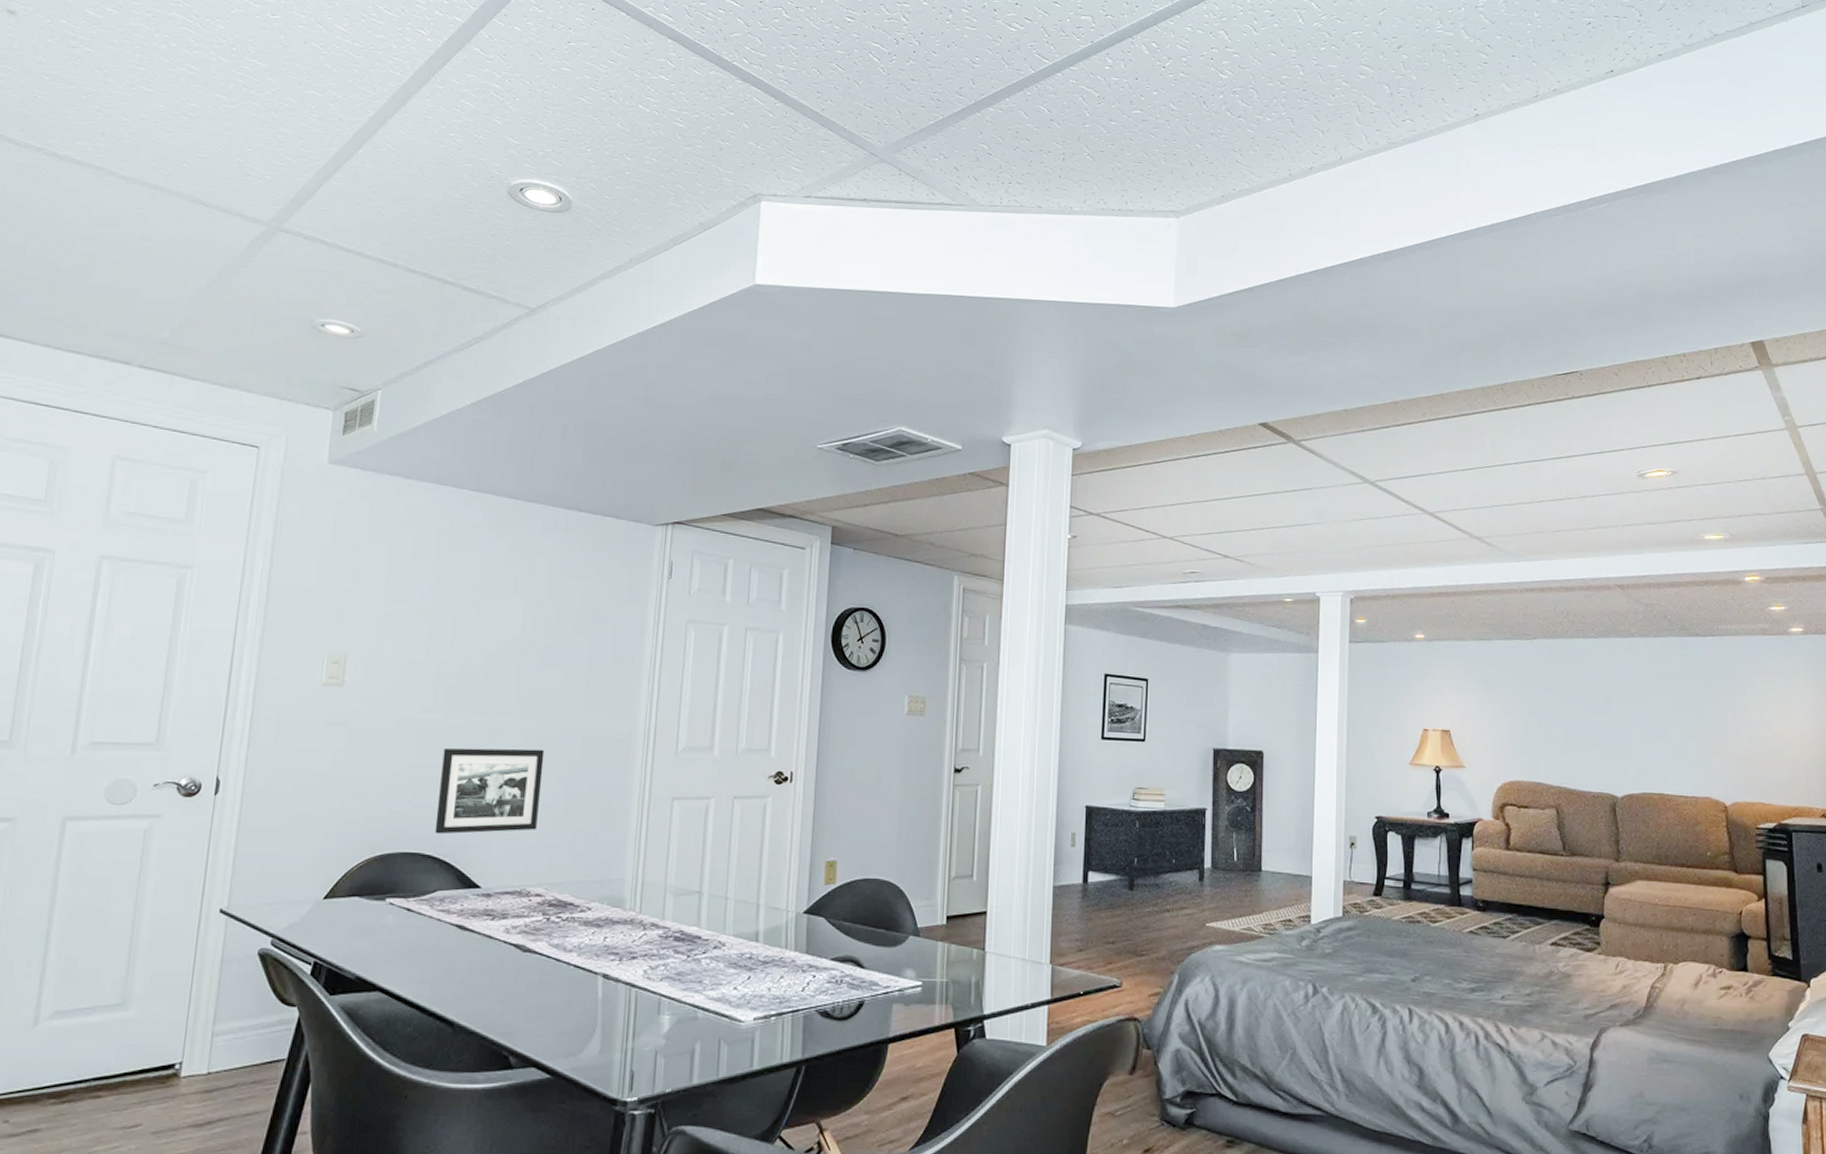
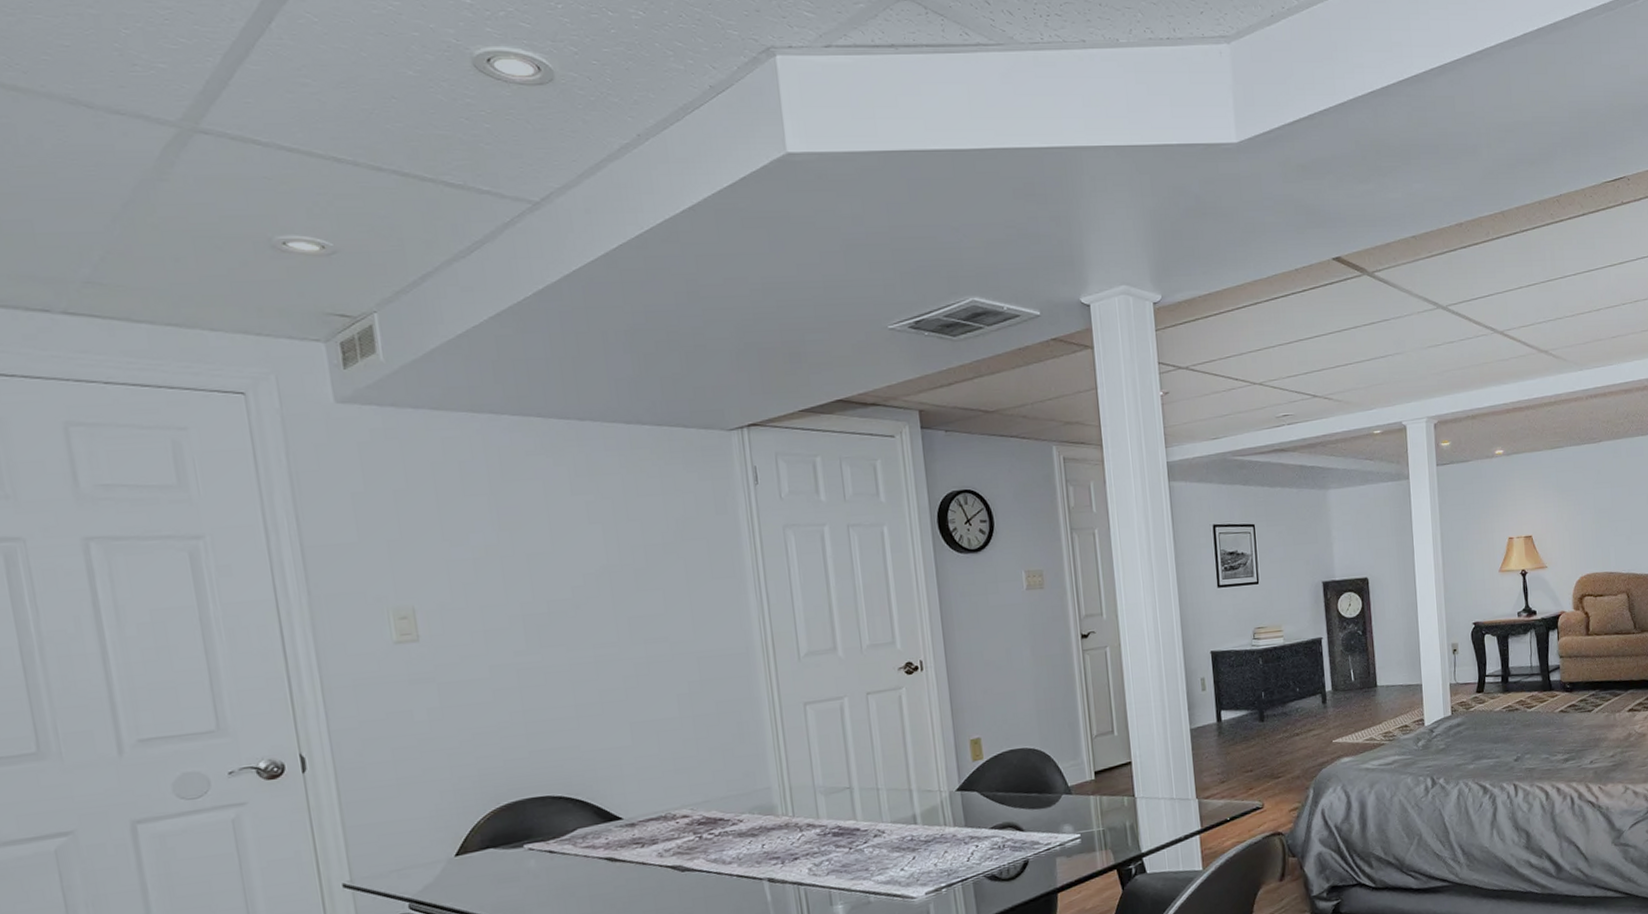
picture frame: present [434,748,545,834] -> none [549,675,669,775]

